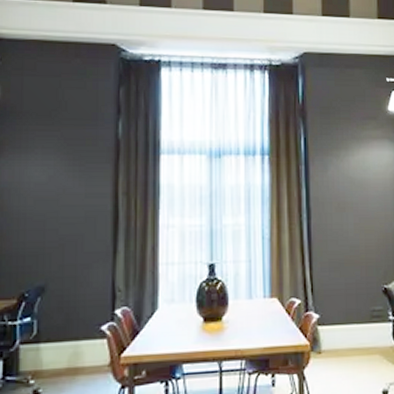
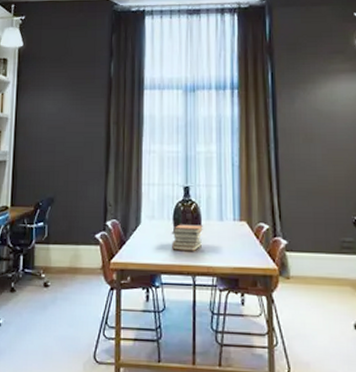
book stack: none [194,305,230,336] -> present [171,224,203,251]

